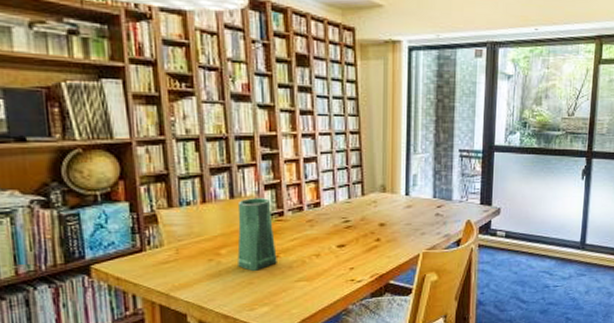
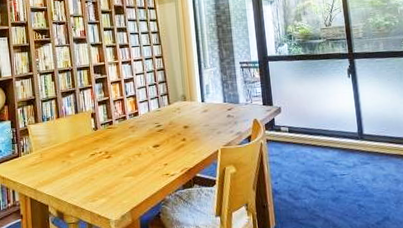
vase: present [237,198,277,271] -> none [80,111,110,169]

